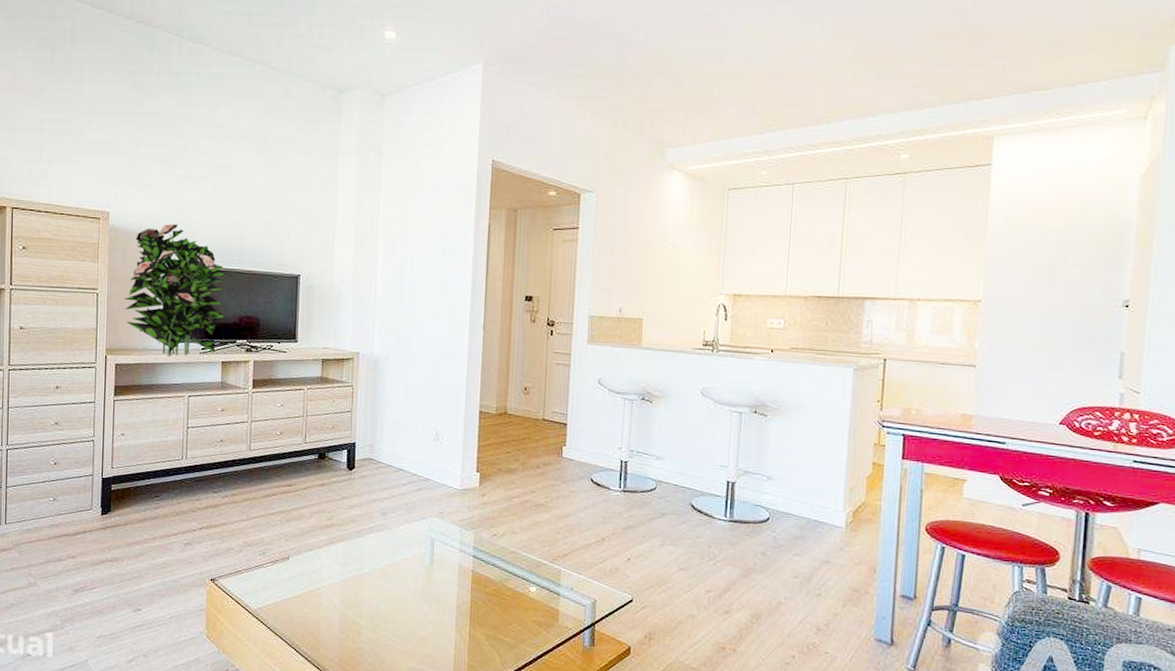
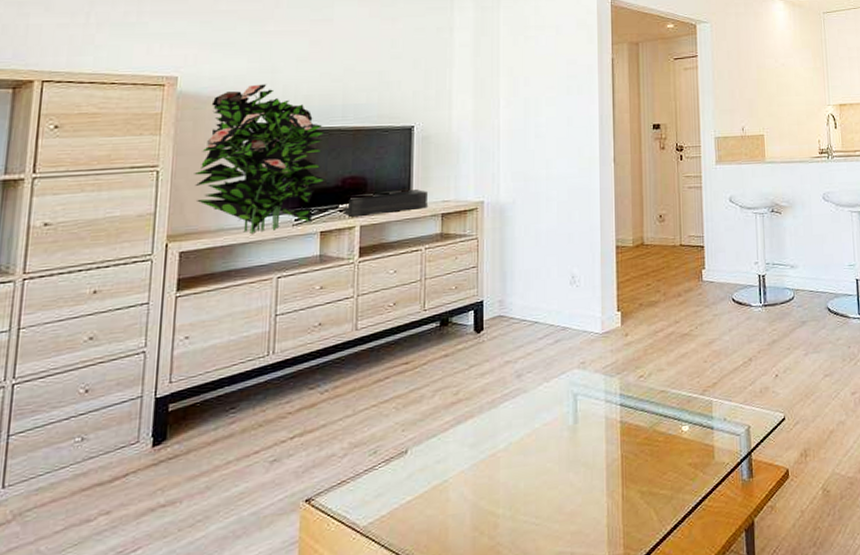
game console: none [240,333,311,353] -> present [344,188,428,218]

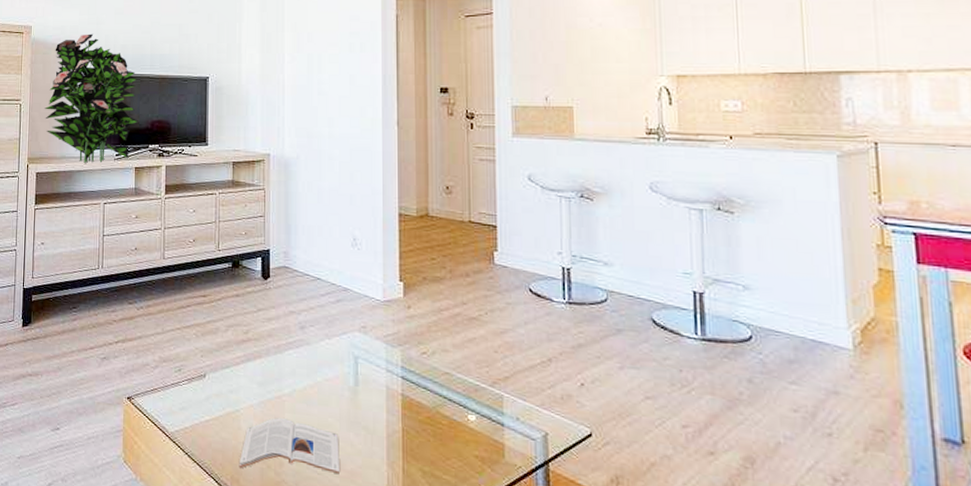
game console: present [344,188,428,218] -> none [153,136,221,158]
magazine: none [447,475,559,544] -> present [239,417,339,475]

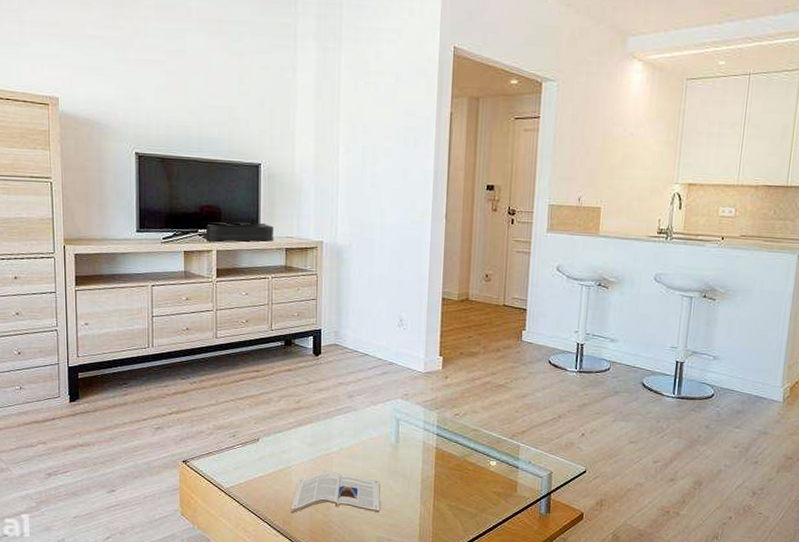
plant: present [44,33,138,163] -> none [79,110,186,245]
game console: none [153,136,221,158] -> present [203,222,273,243]

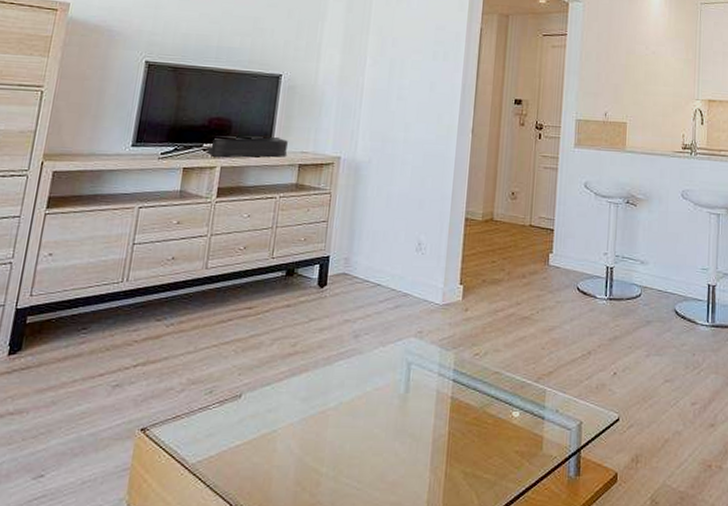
magazine: present [290,471,380,514] -> none [269,433,383,495]

